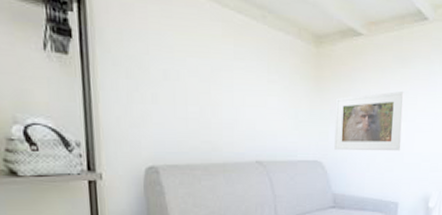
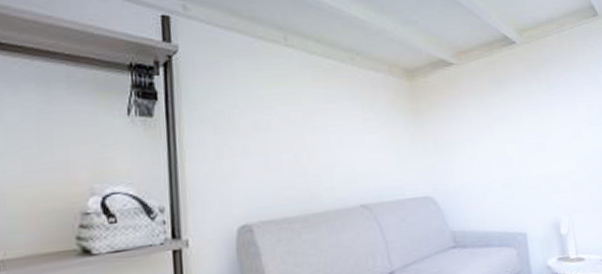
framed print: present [334,90,404,151] -> none [437,113,517,182]

